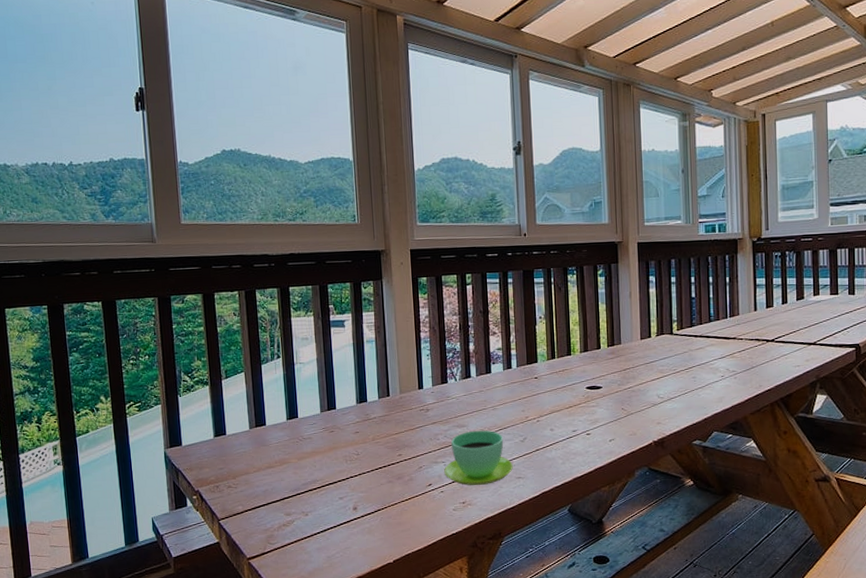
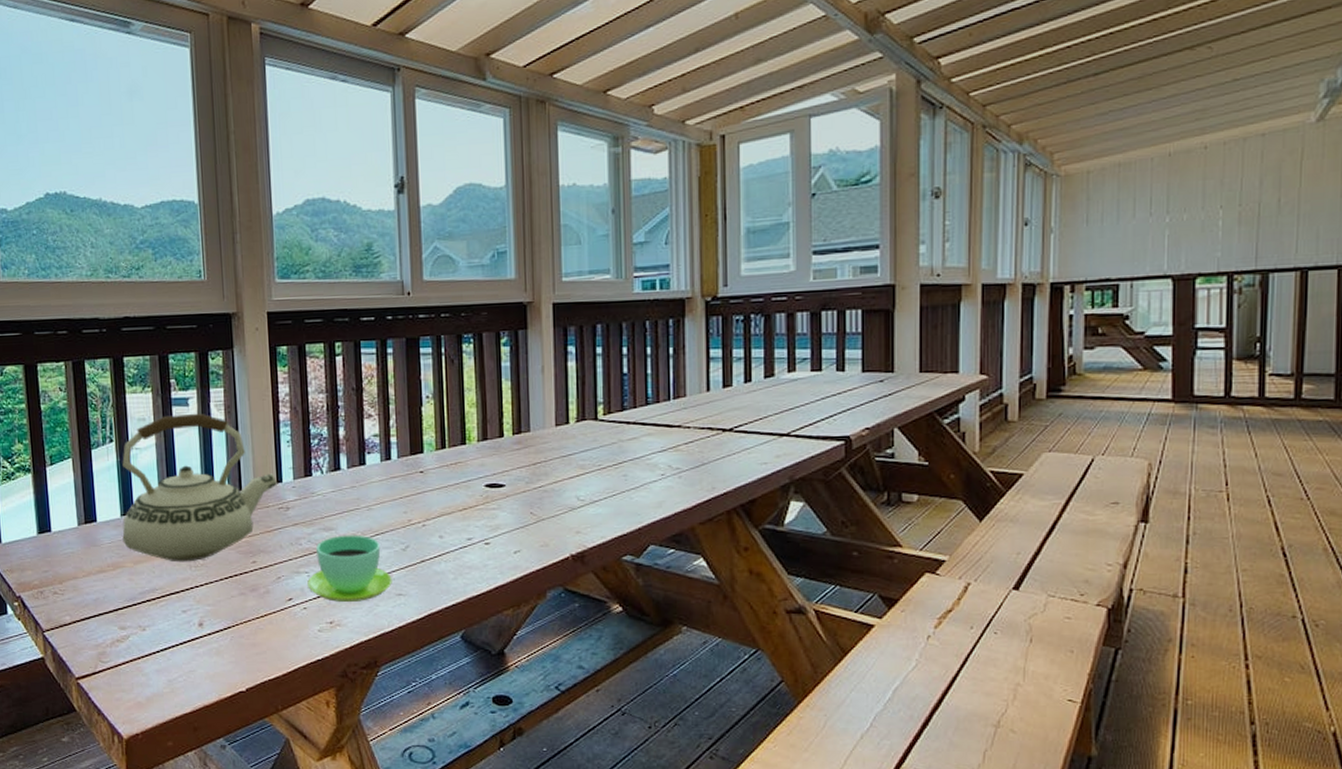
teakettle: none [288,332,419,457] -> present [122,413,277,562]

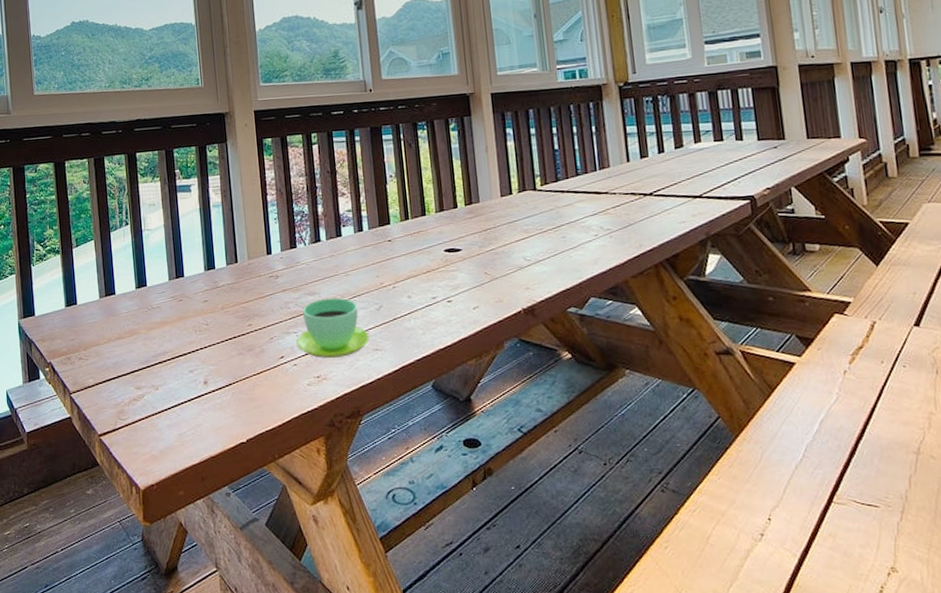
teakettle: present [122,413,277,562] -> none [136,197,267,328]

